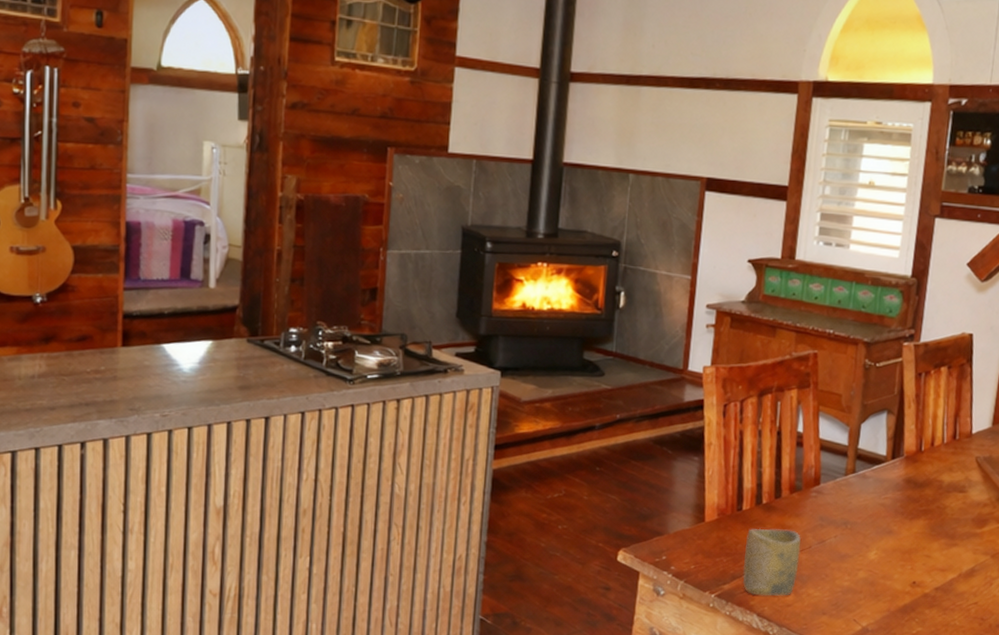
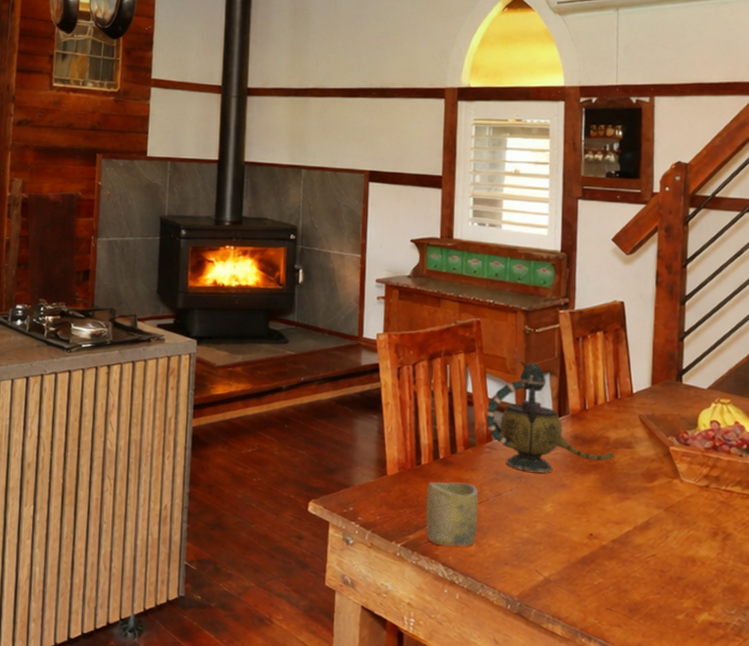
teapot: none [815,397,947,519] -> present [486,360,615,473]

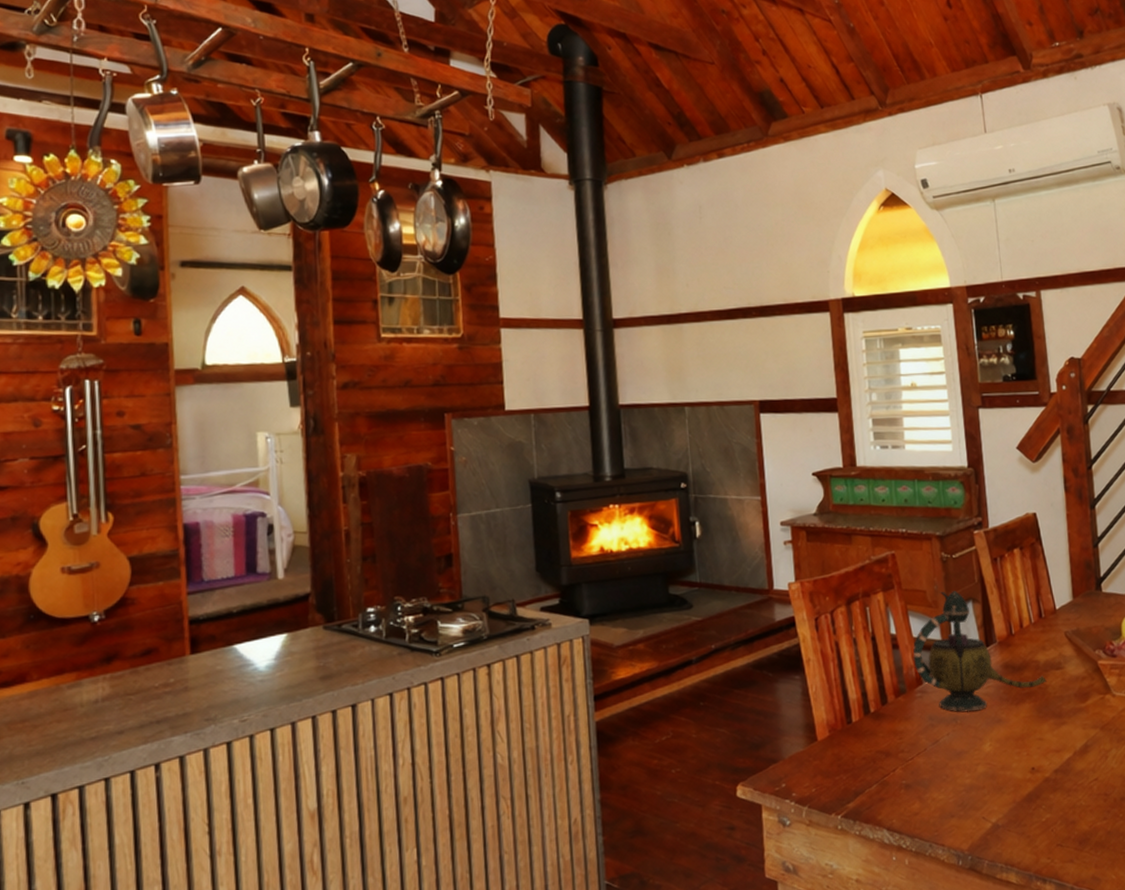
cup: present [425,481,479,546] -> none [861,734,919,809]

